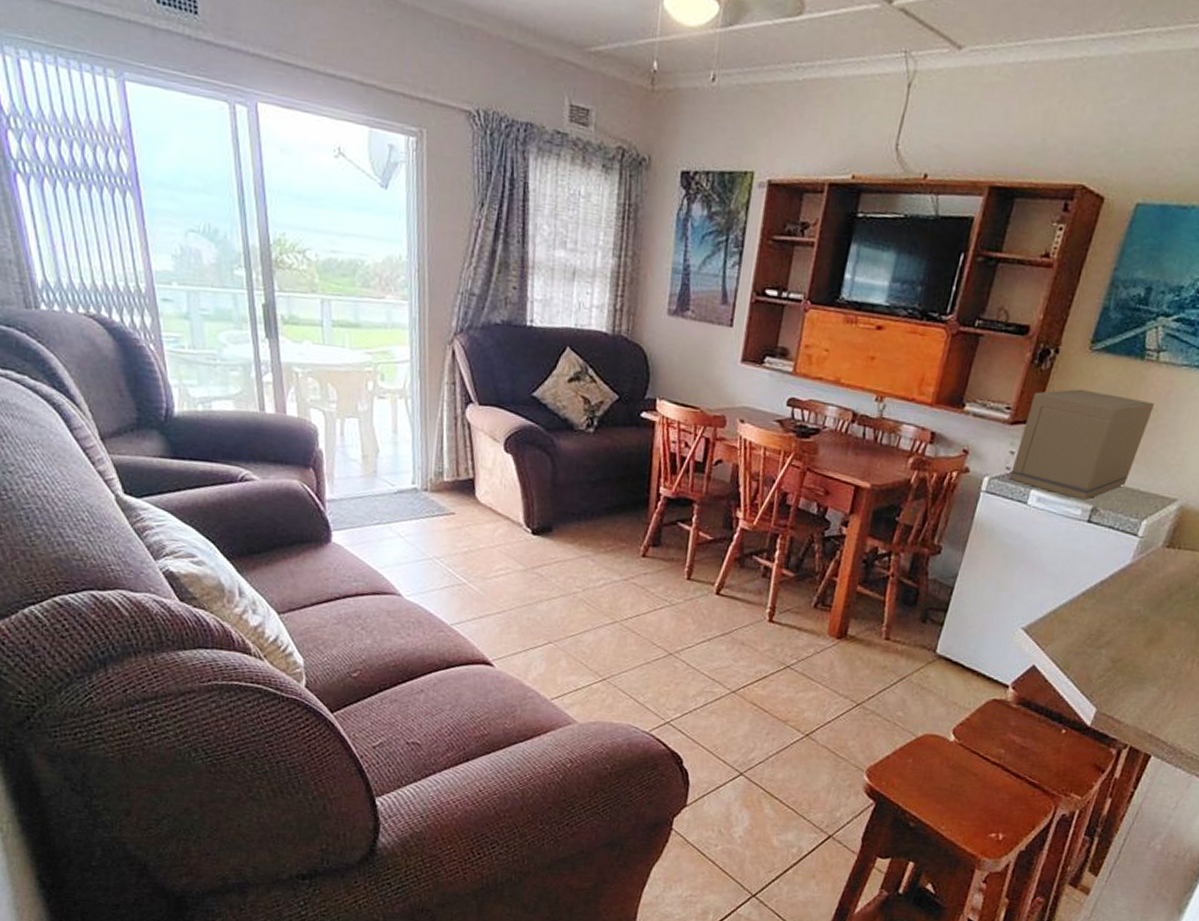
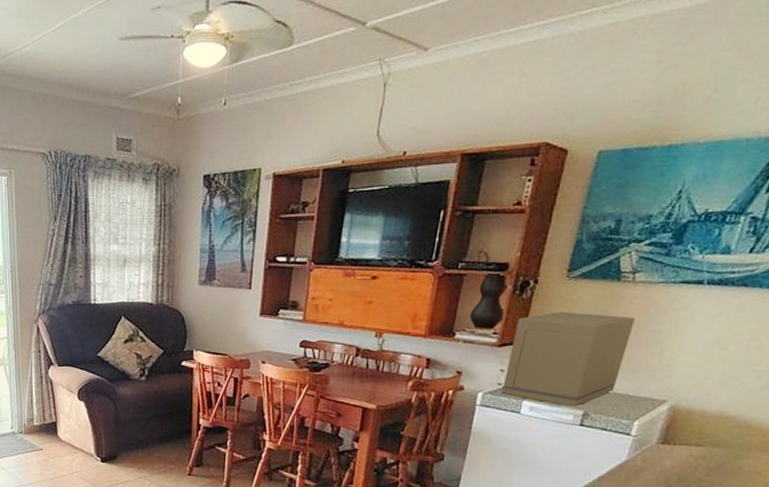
vase: none [982,334,1028,404] -> present [470,273,508,330]

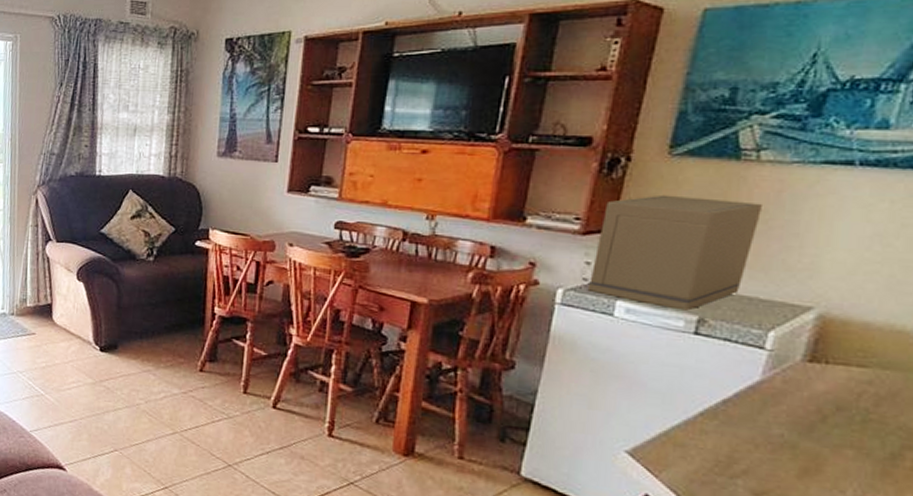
vase: present [470,273,508,330] -> none [544,148,592,214]

